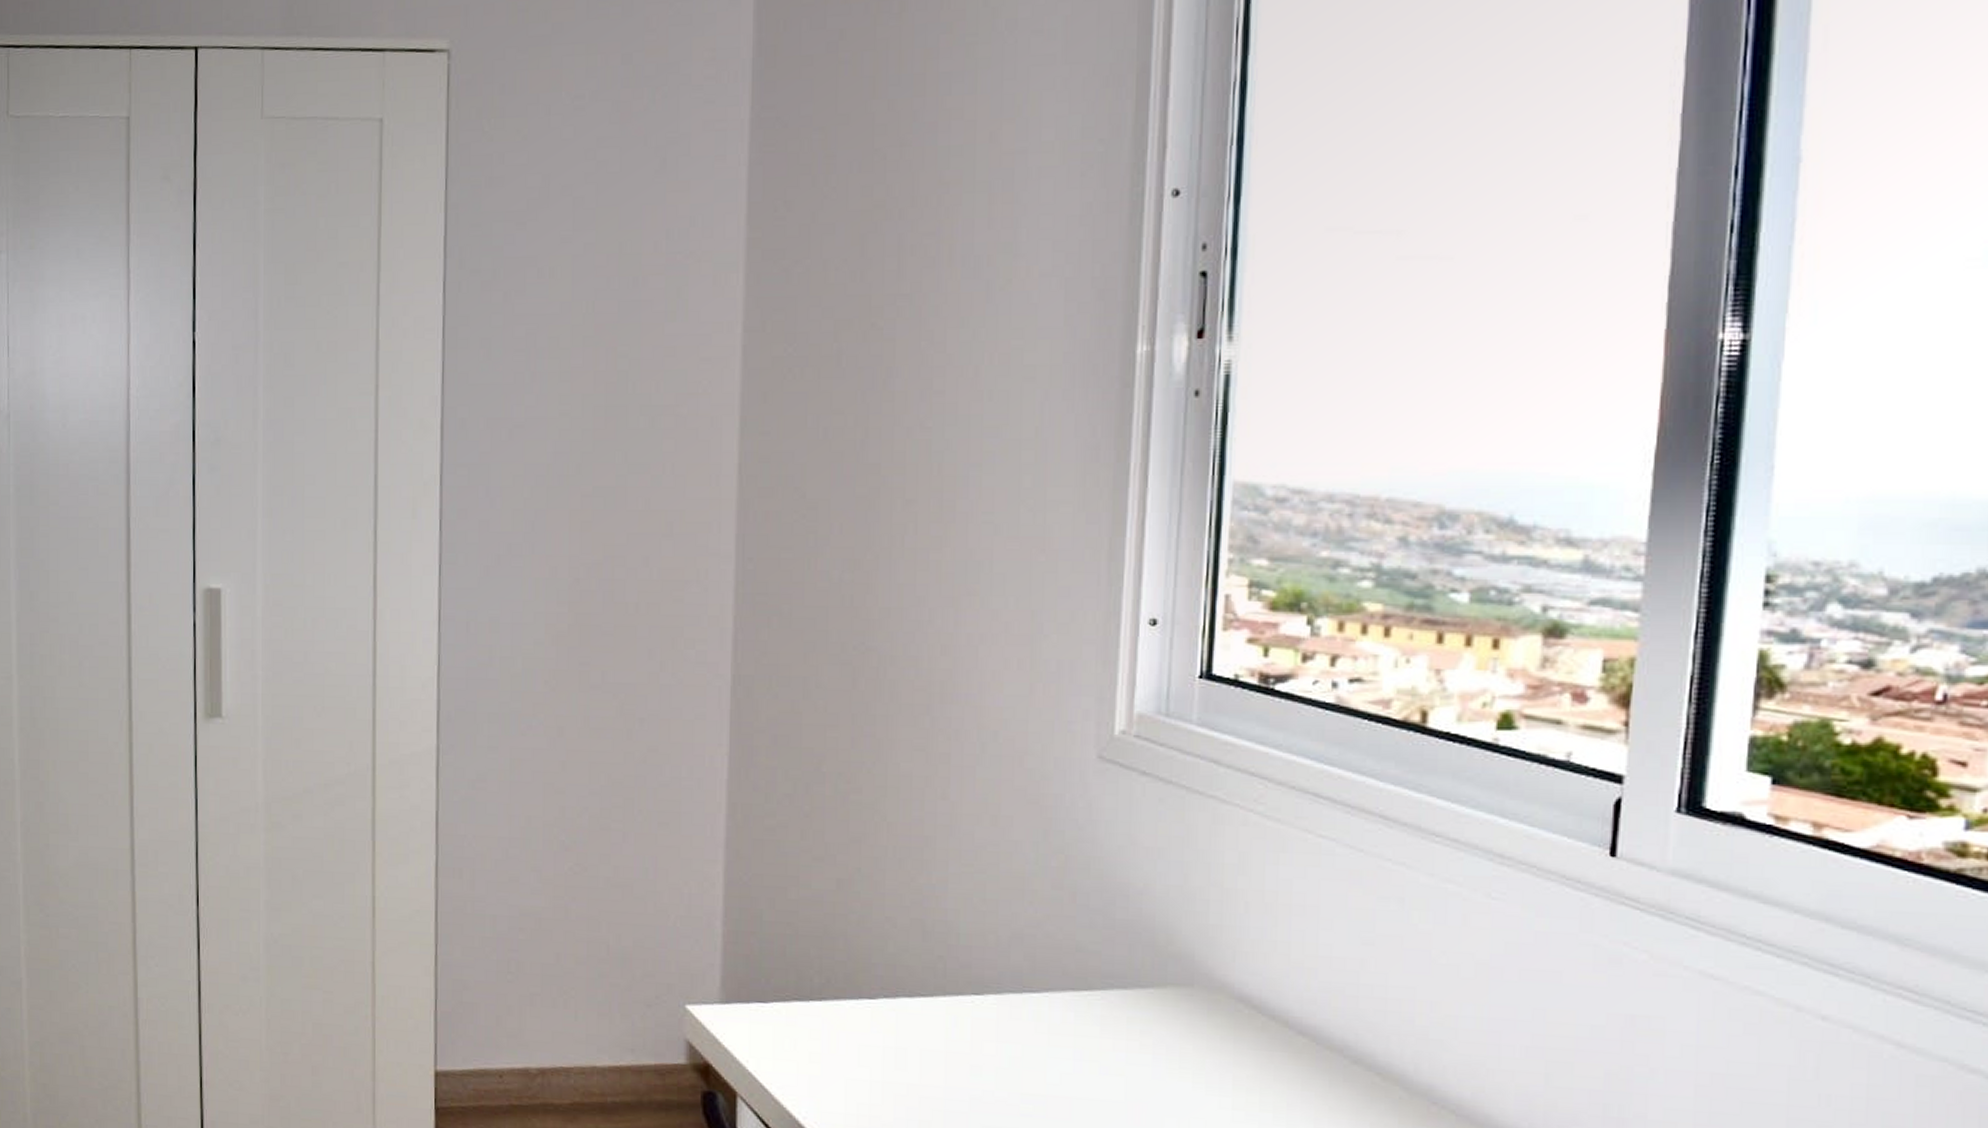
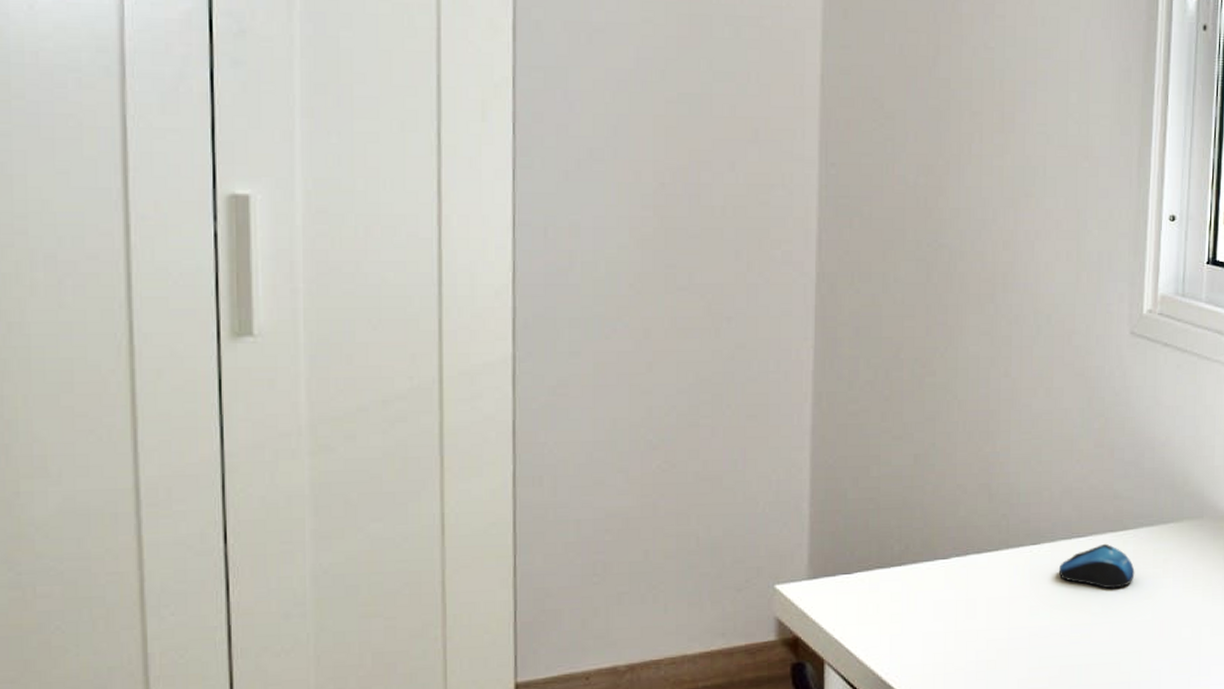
computer mouse: none [1006,1003,1103,1058] -> present [1058,543,1135,589]

